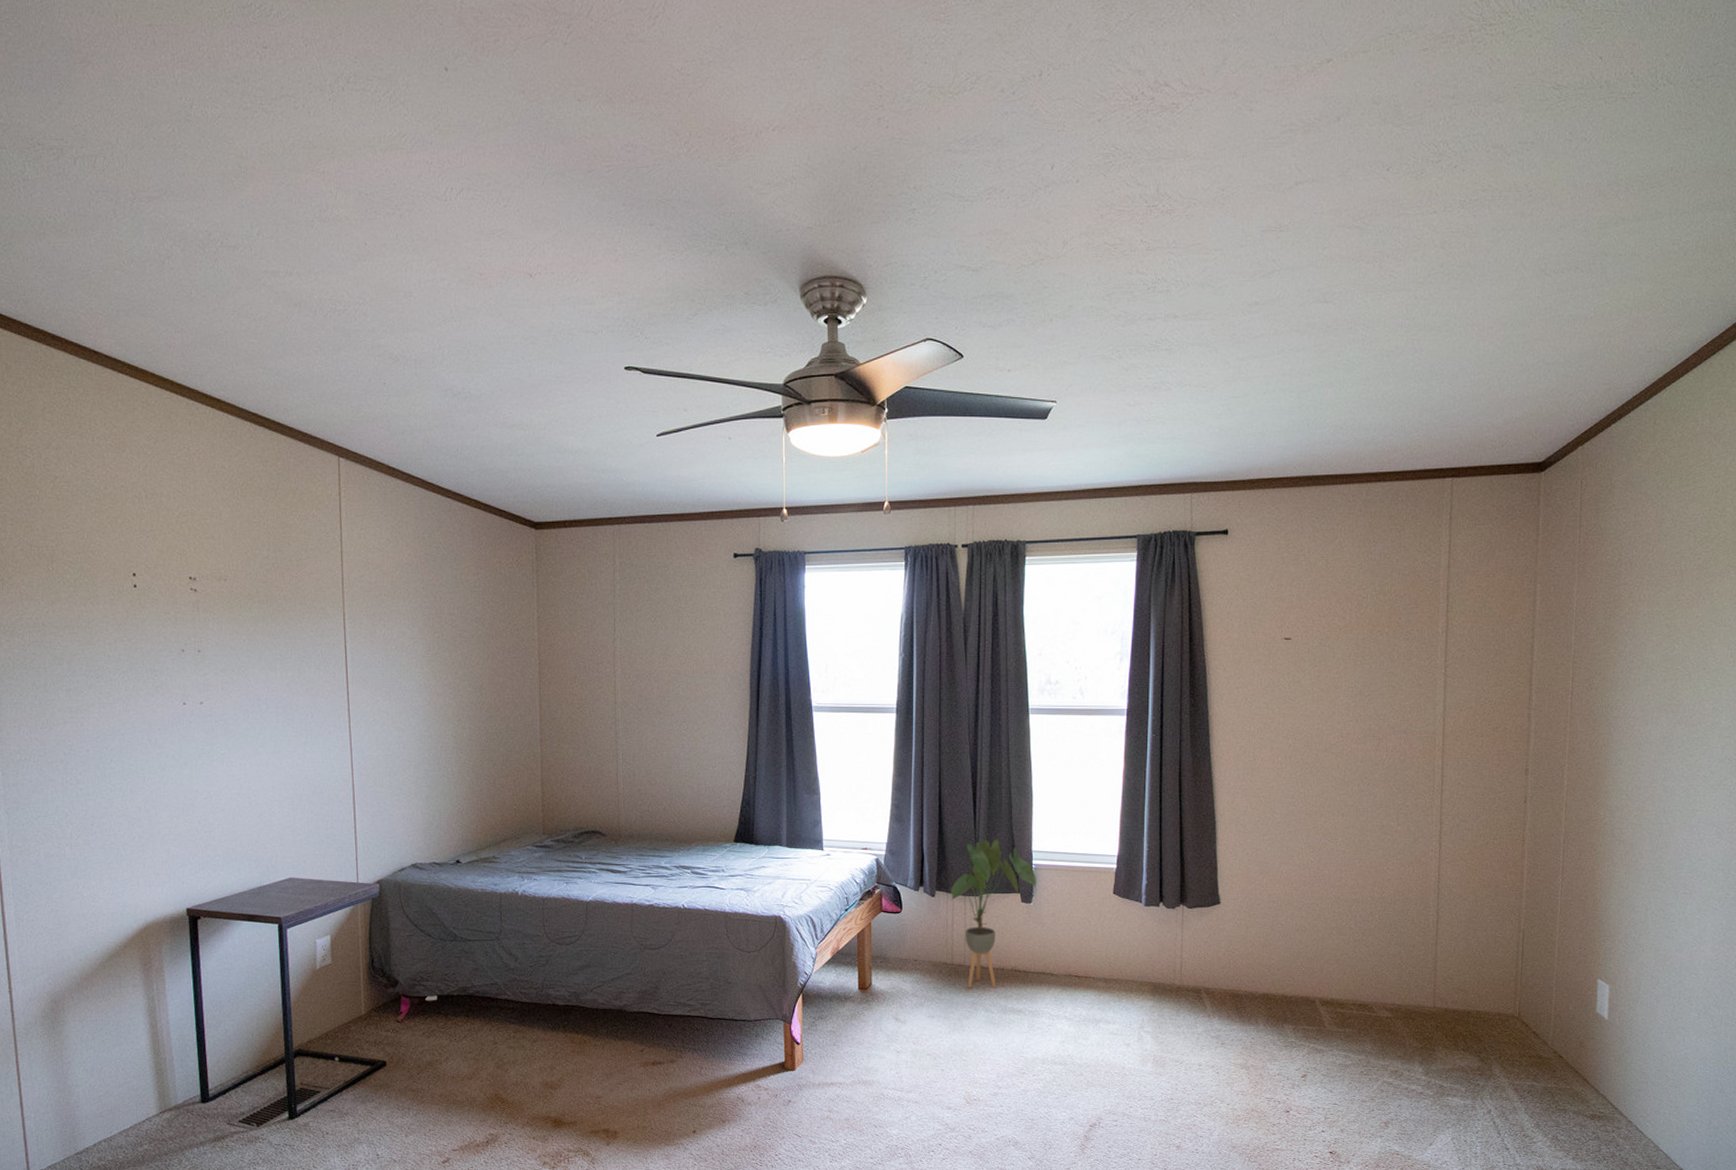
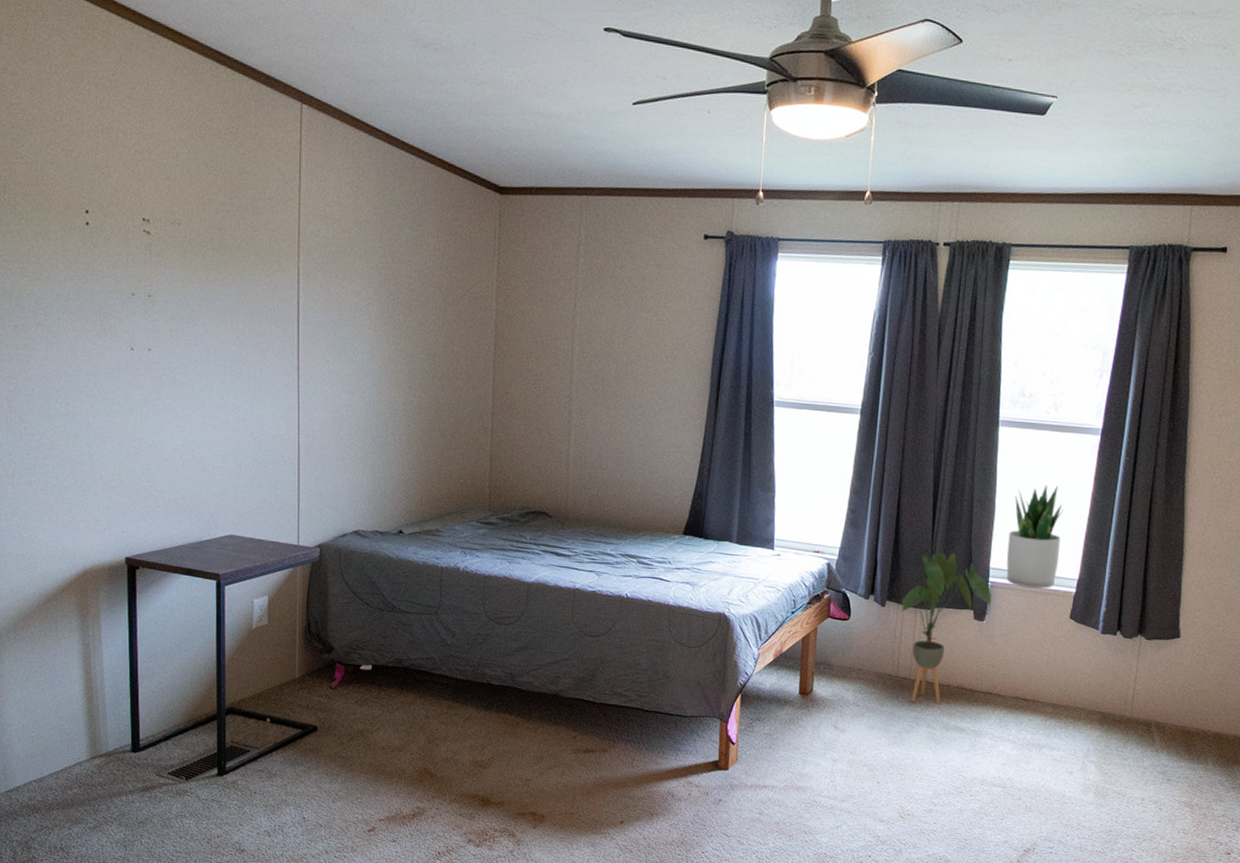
planter: none [1047,767,1098,867] -> present [1006,486,1063,589]

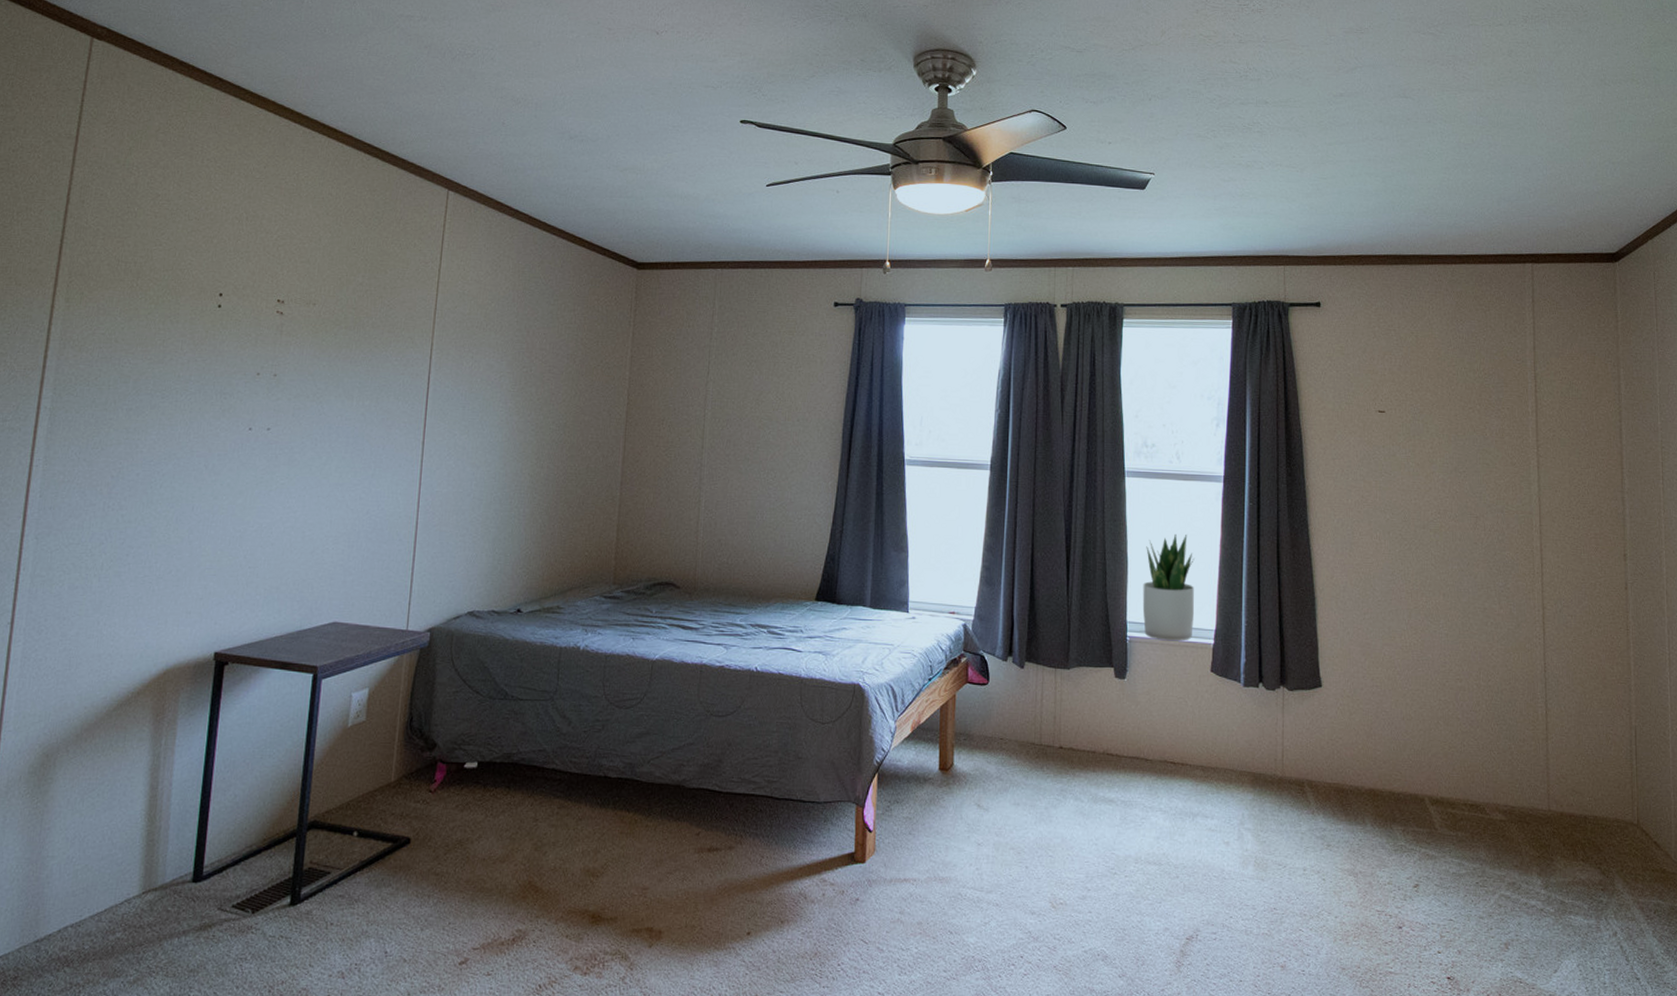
house plant: present [900,552,992,704] -> none [1040,607,1132,773]

